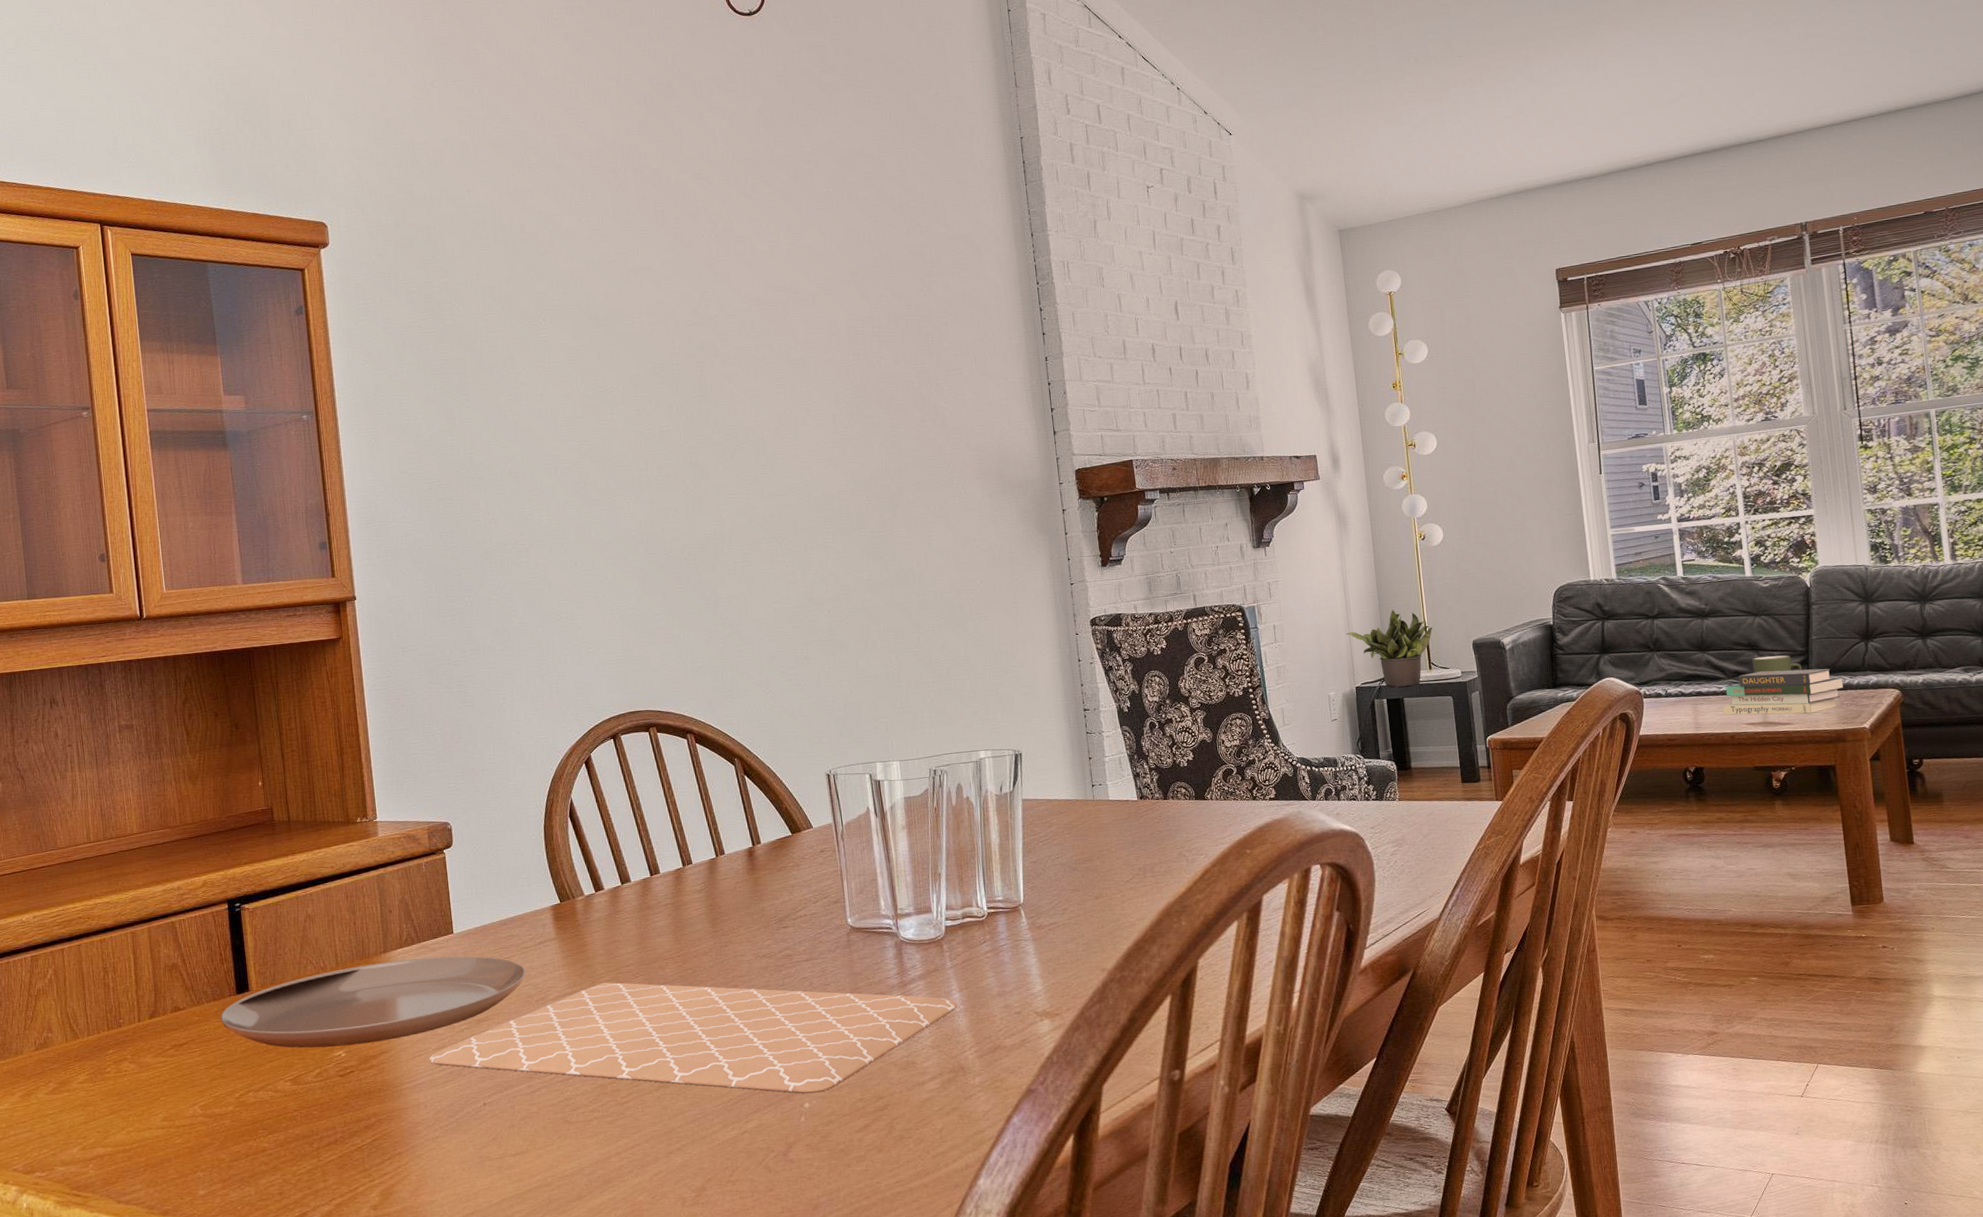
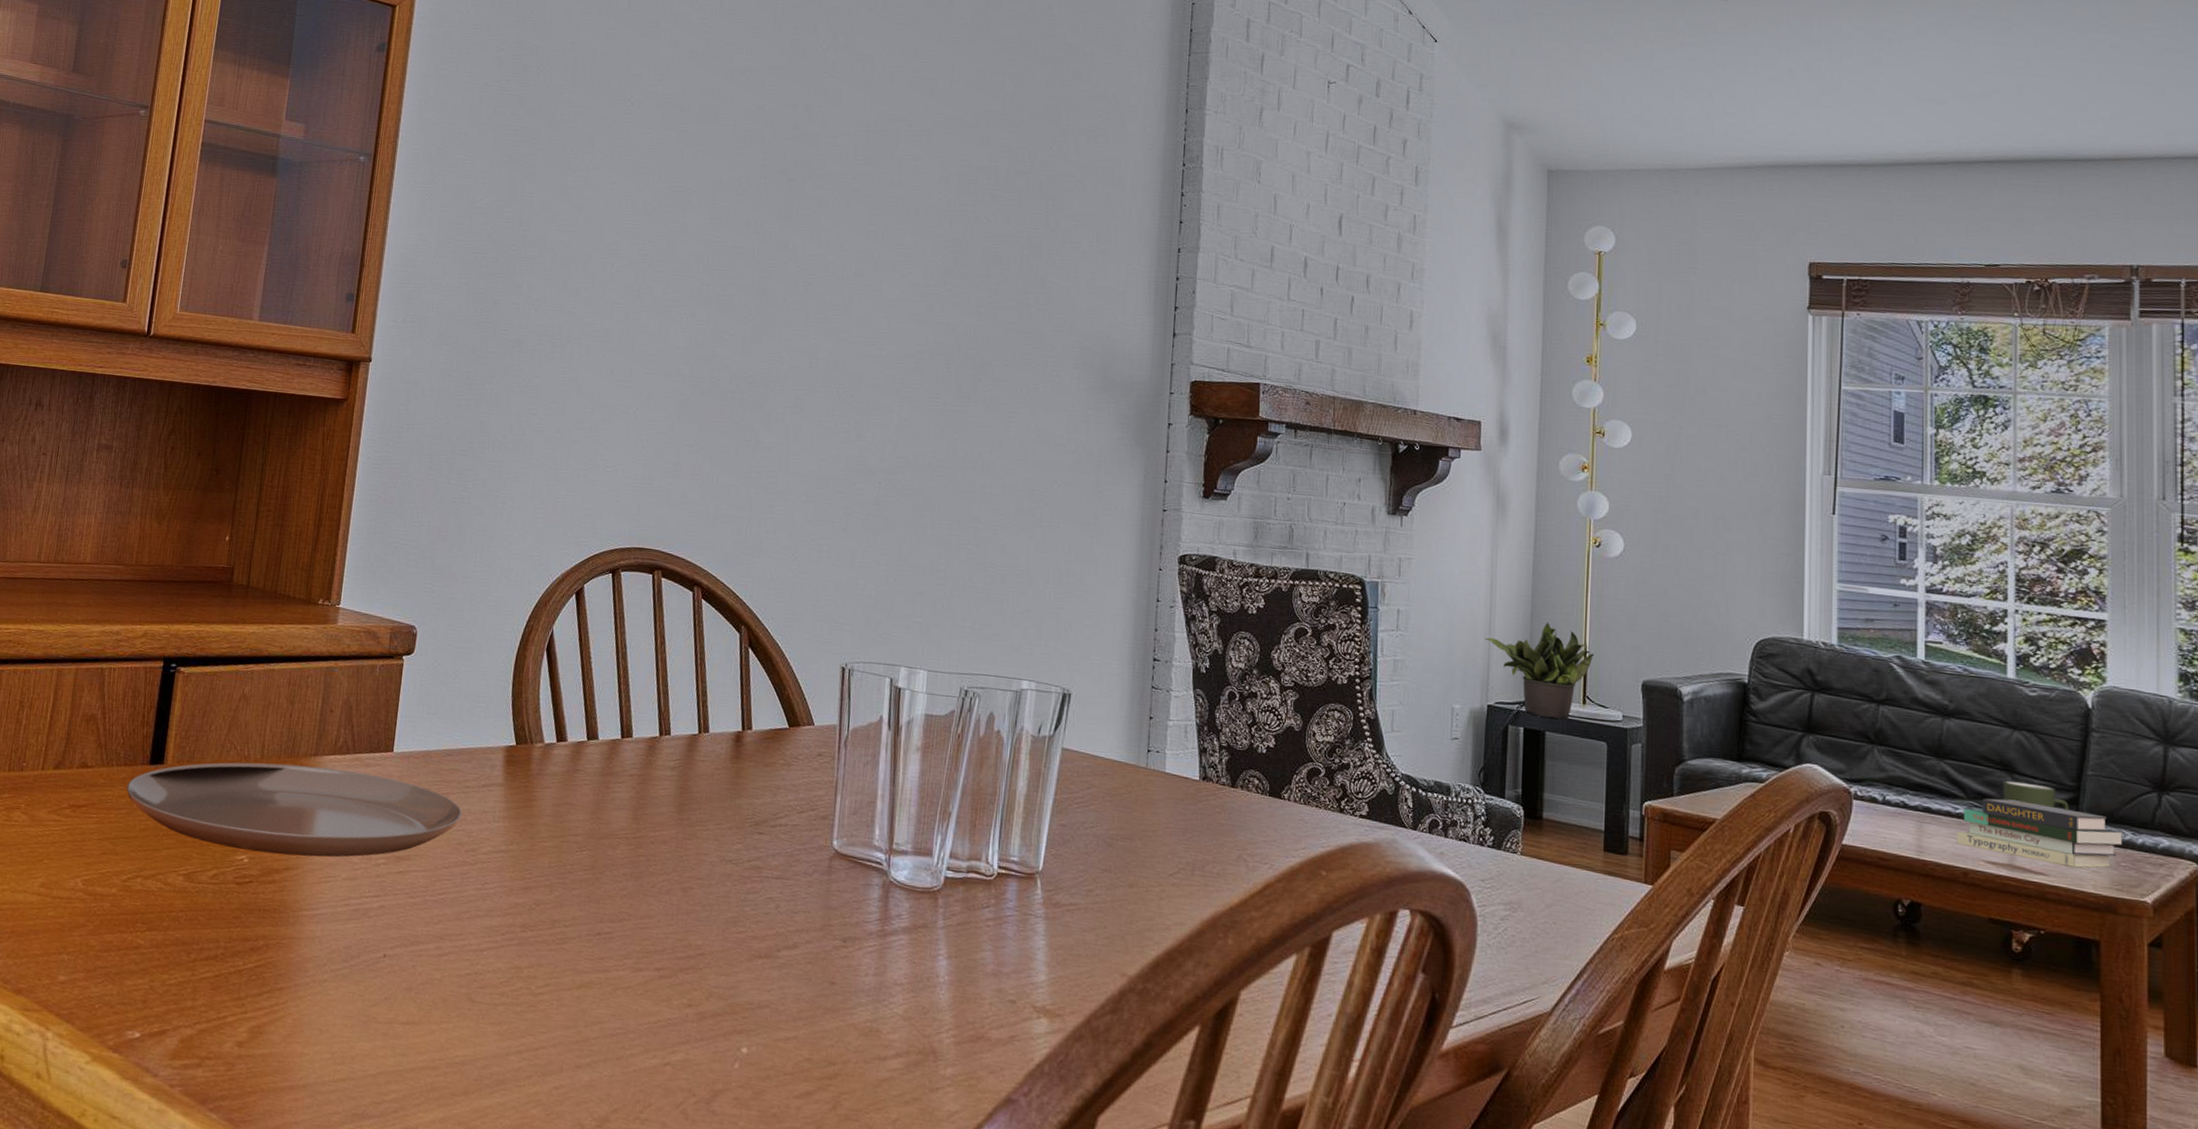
placemat: present [428,982,958,1094] -> none [335,847,943,1039]

